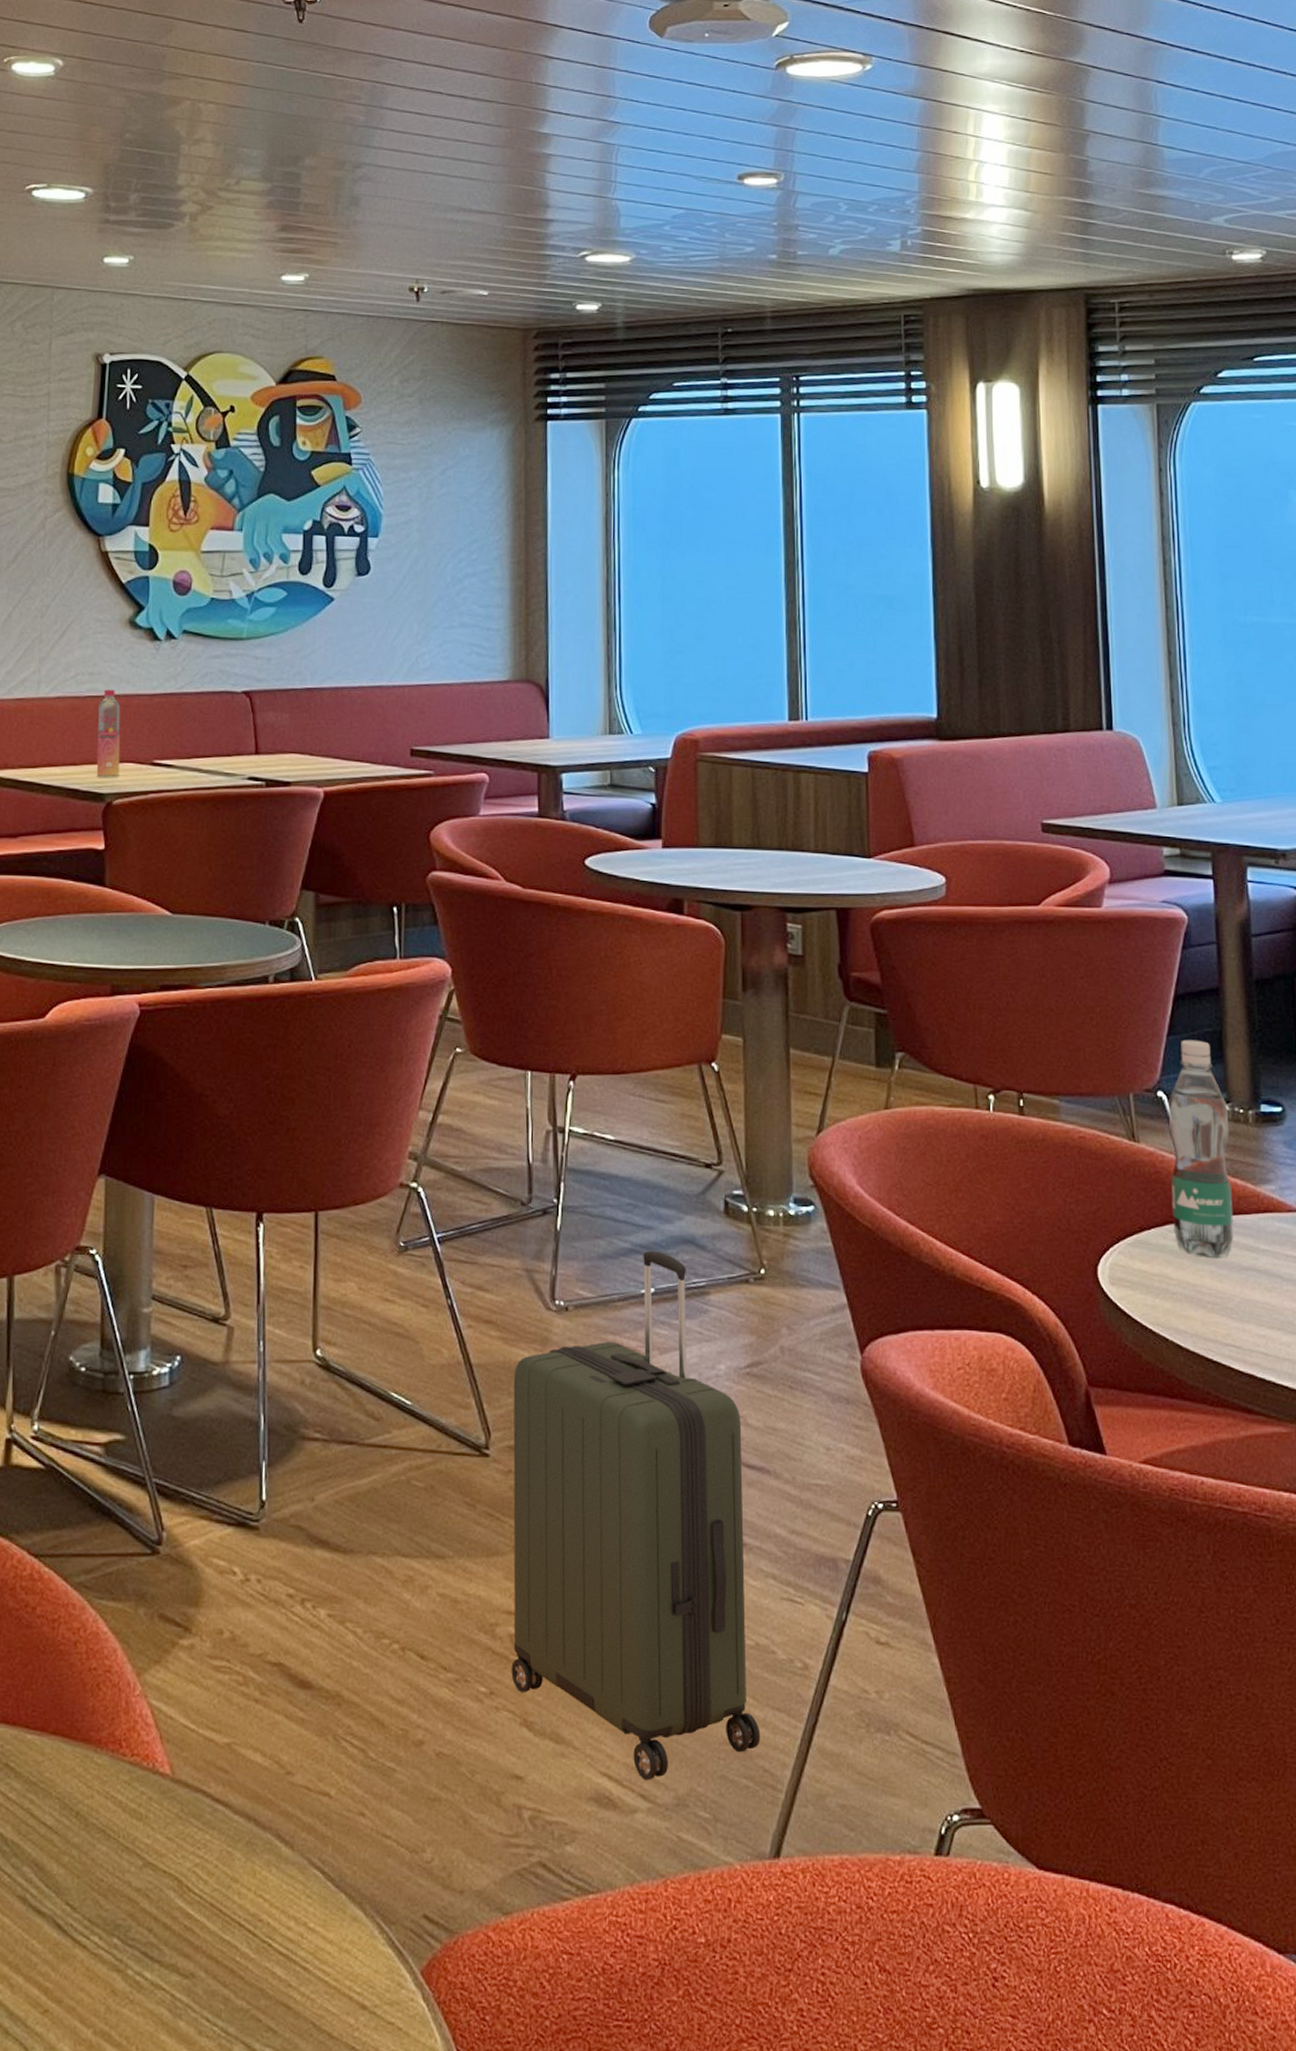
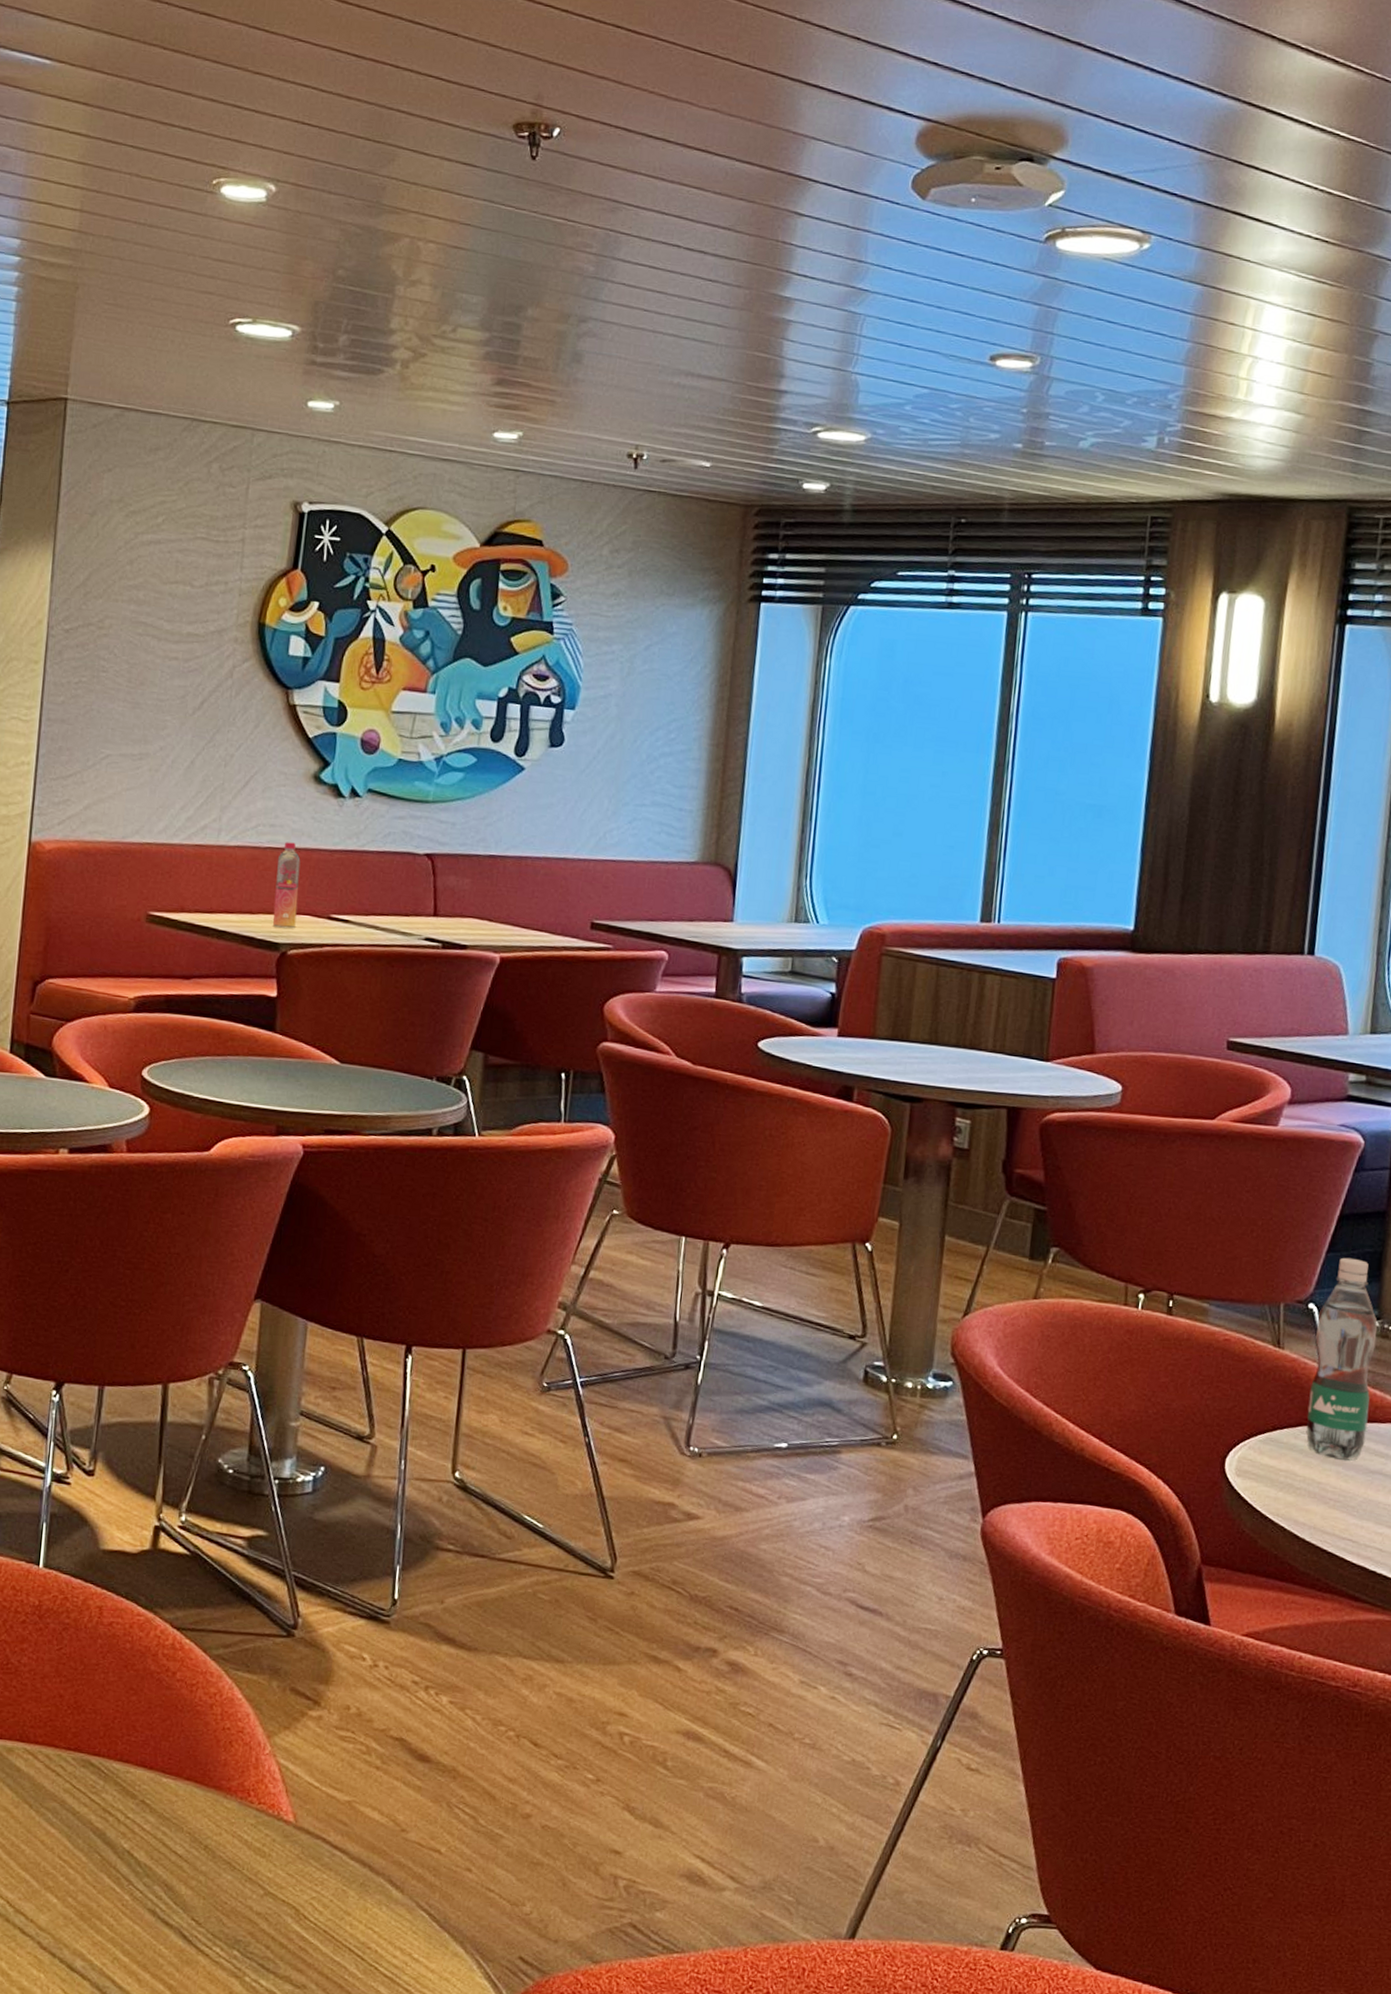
suitcase: present [511,1250,761,1780] -> none [618,1409,860,1865]

